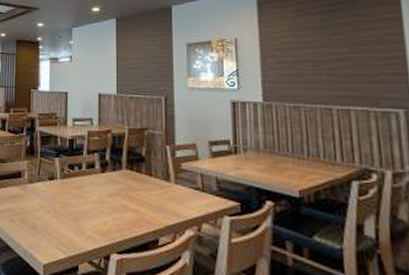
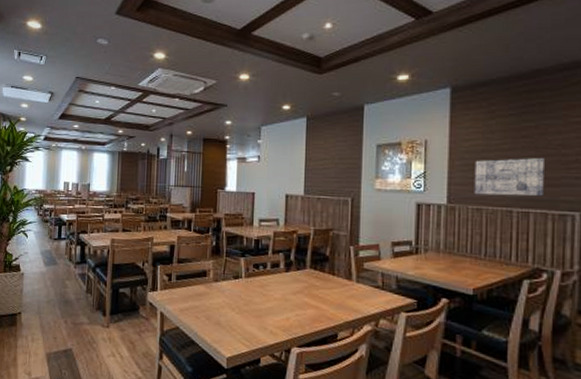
wall art: none [287,55,363,94] -> present [474,158,546,196]

